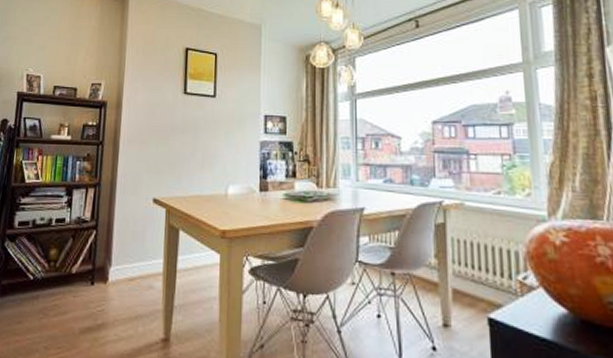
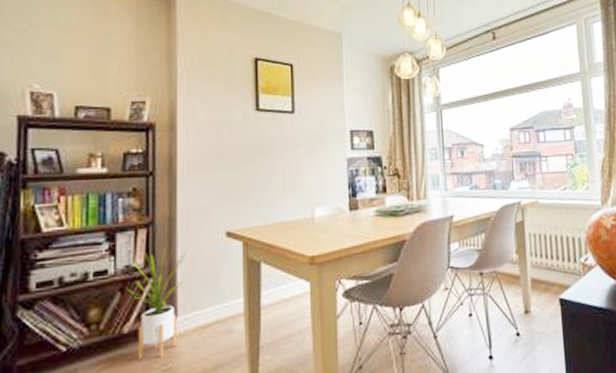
house plant: none [77,206,121,299] -> present [127,247,185,358]

